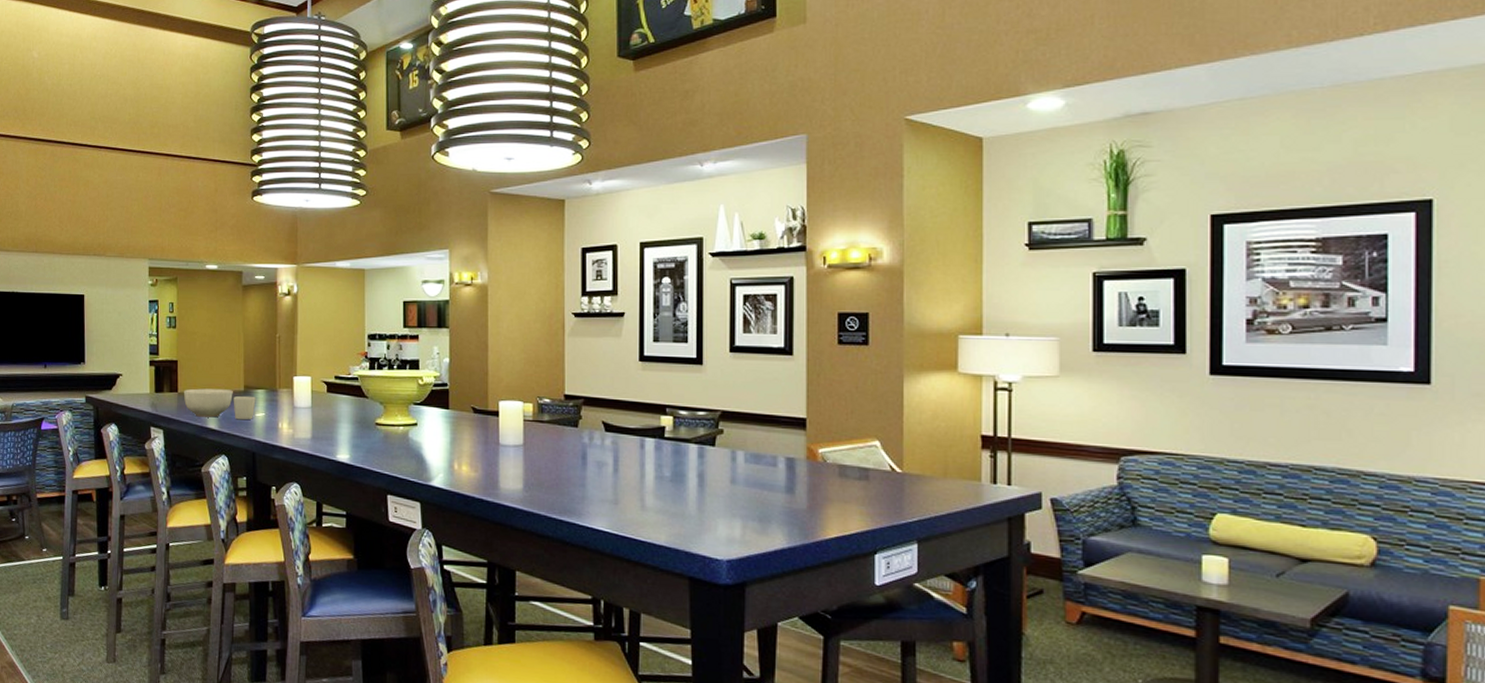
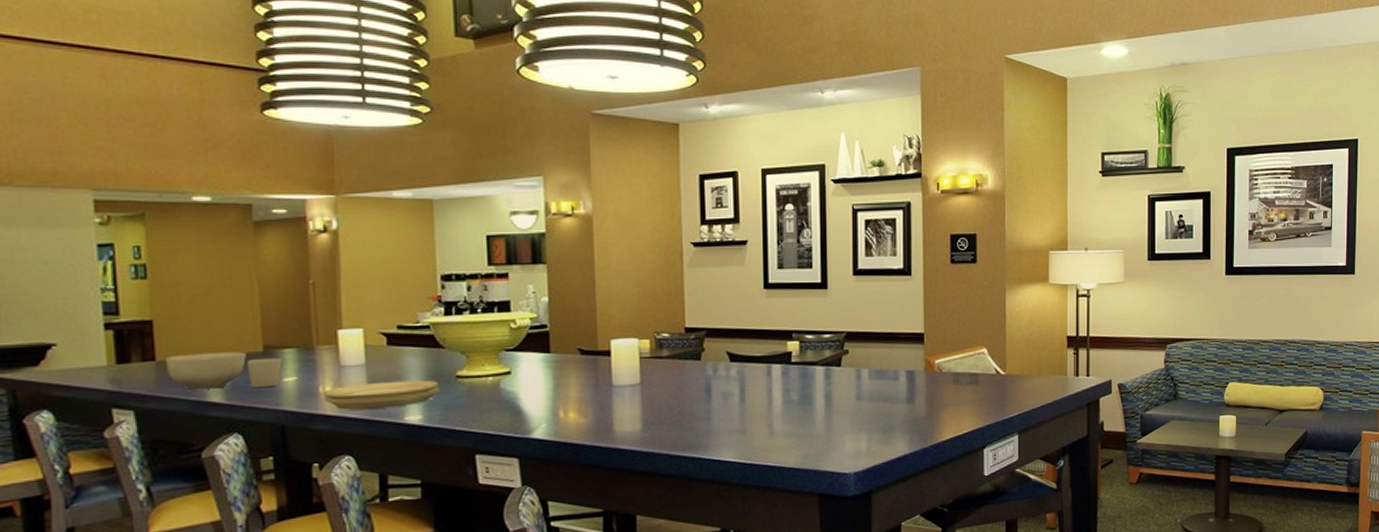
plate: none [281,423,363,446] -> present [323,380,440,410]

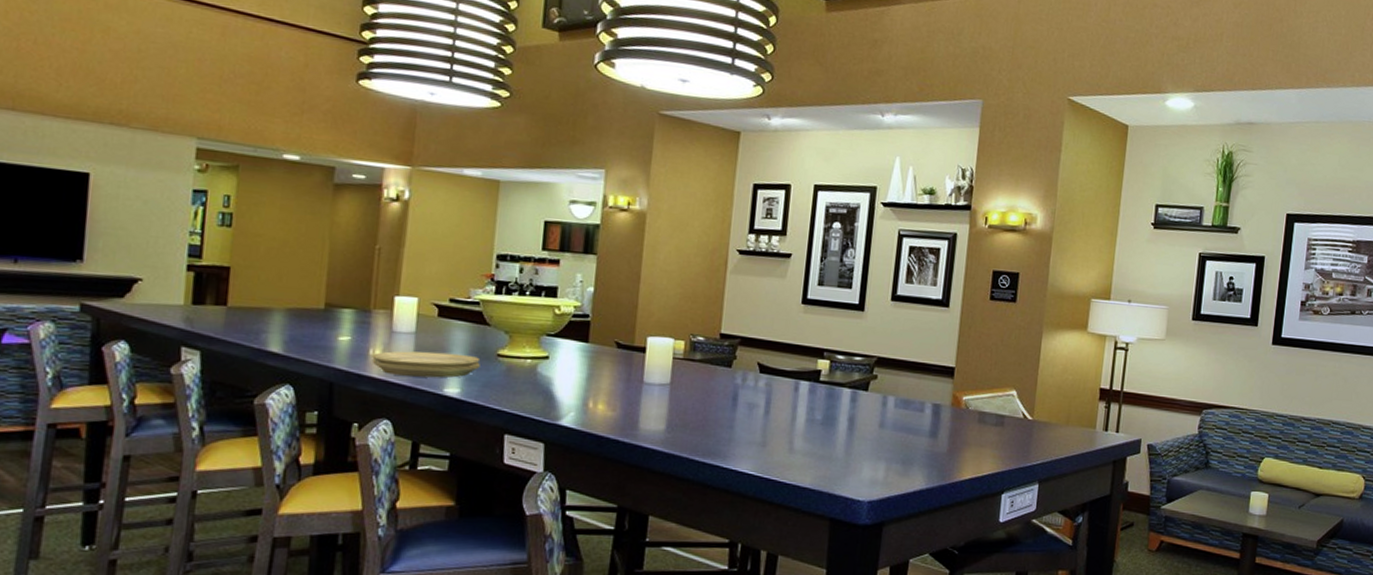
bowl: present [164,352,246,390] -> none [235,302,309,339]
cup: present [246,357,283,389] -> none [307,315,341,345]

